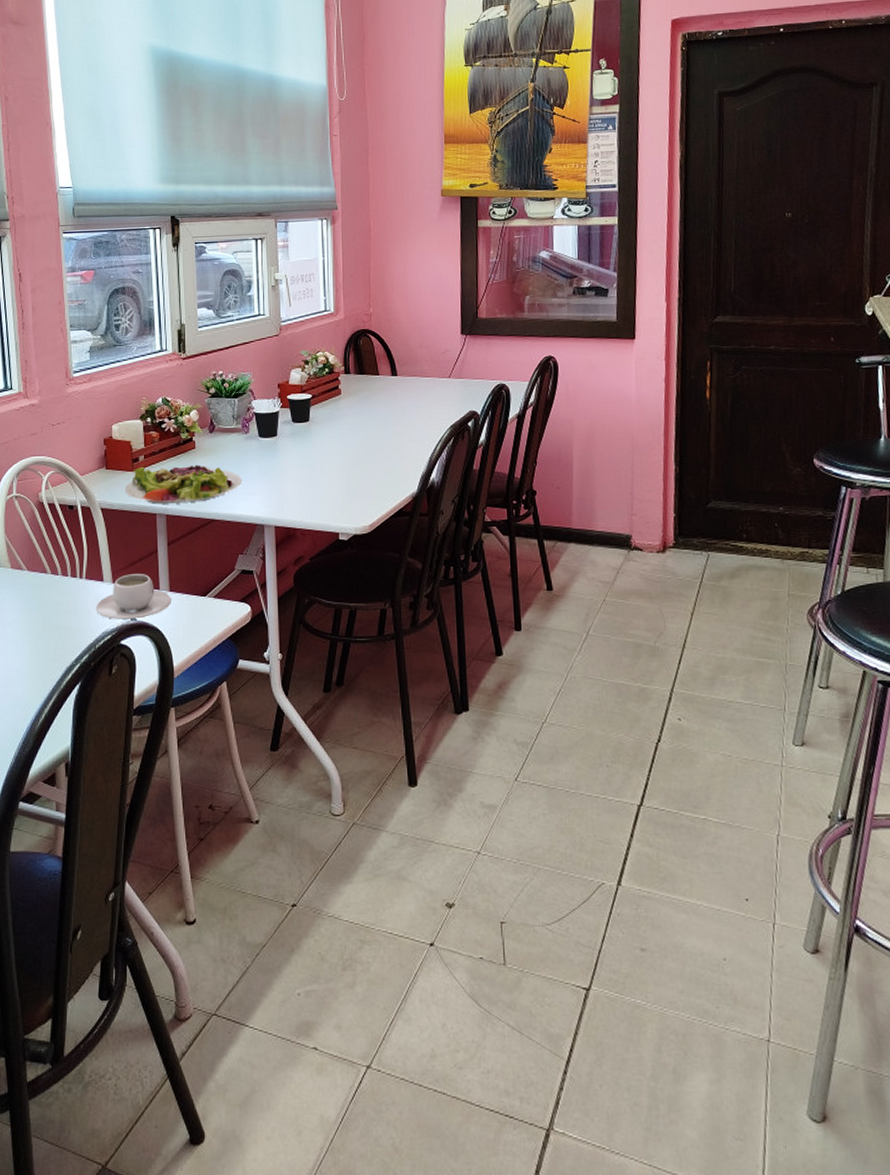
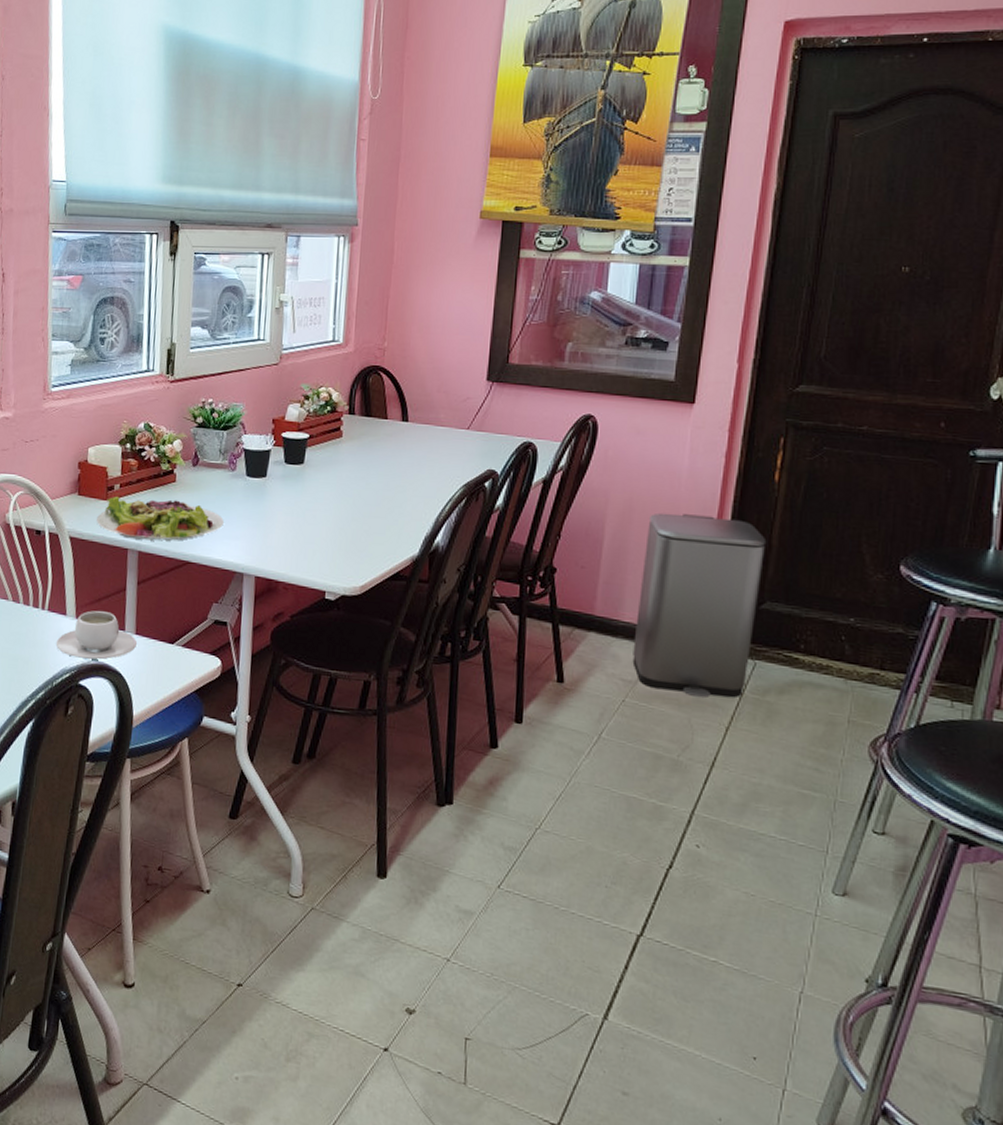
pedal bin: none [607,433,706,590] -> present [632,513,767,699]

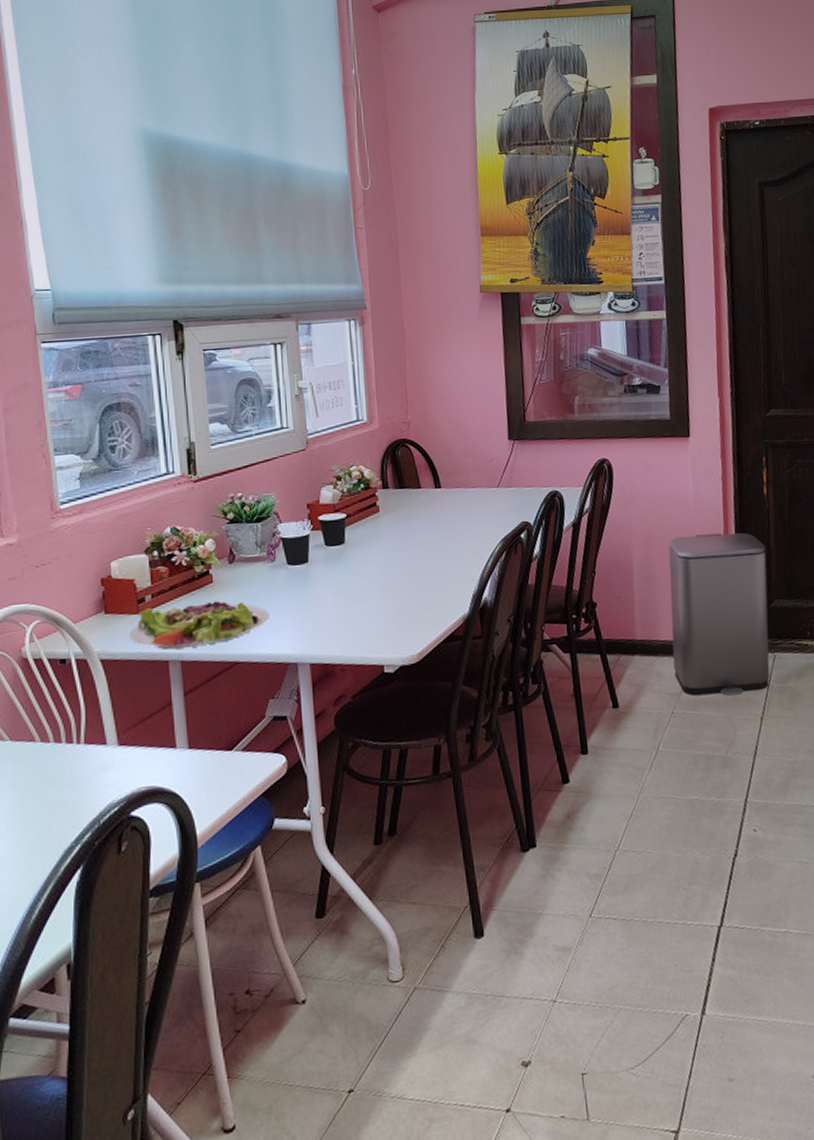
teacup: present [55,610,137,660] -> none [98,731,191,788]

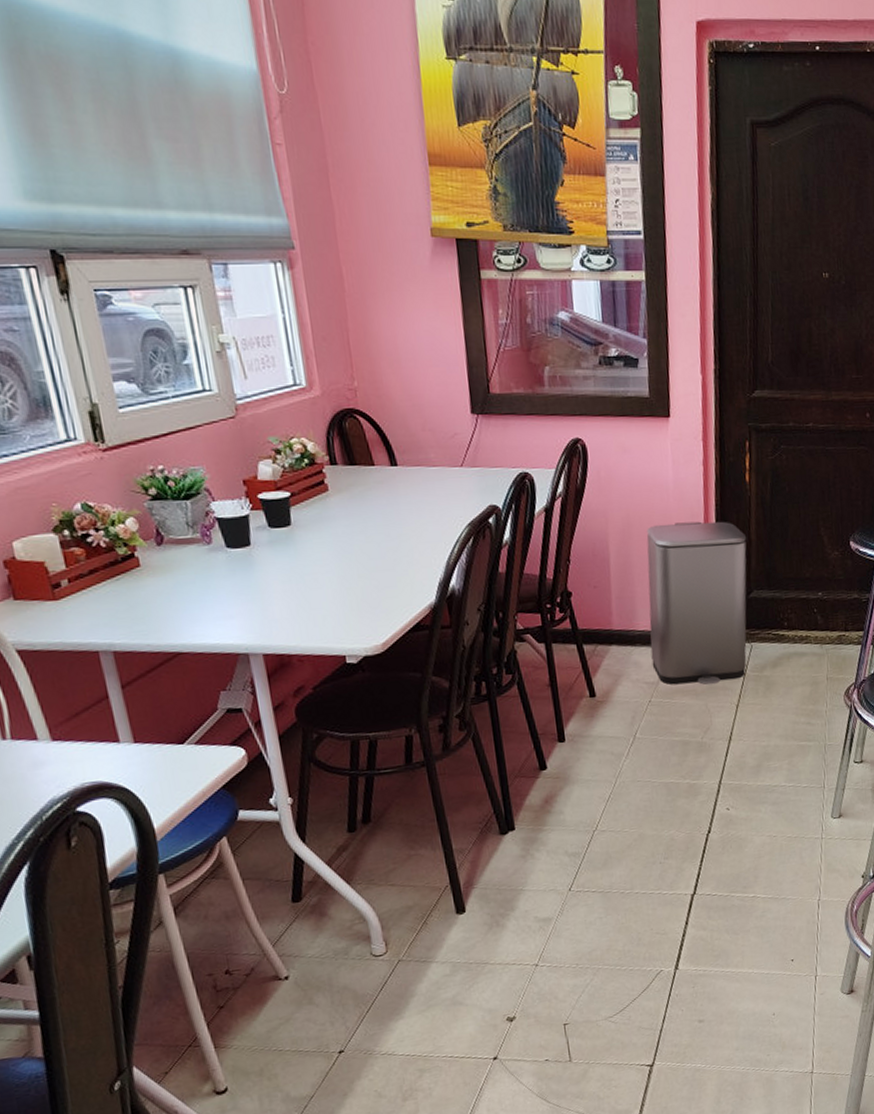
salad plate: present [130,600,270,650] -> none [47,586,212,640]

